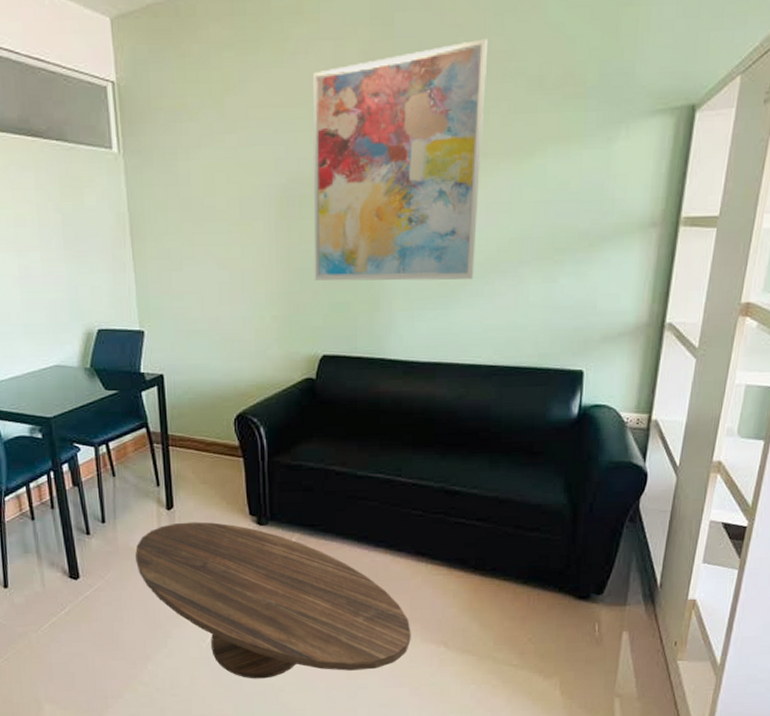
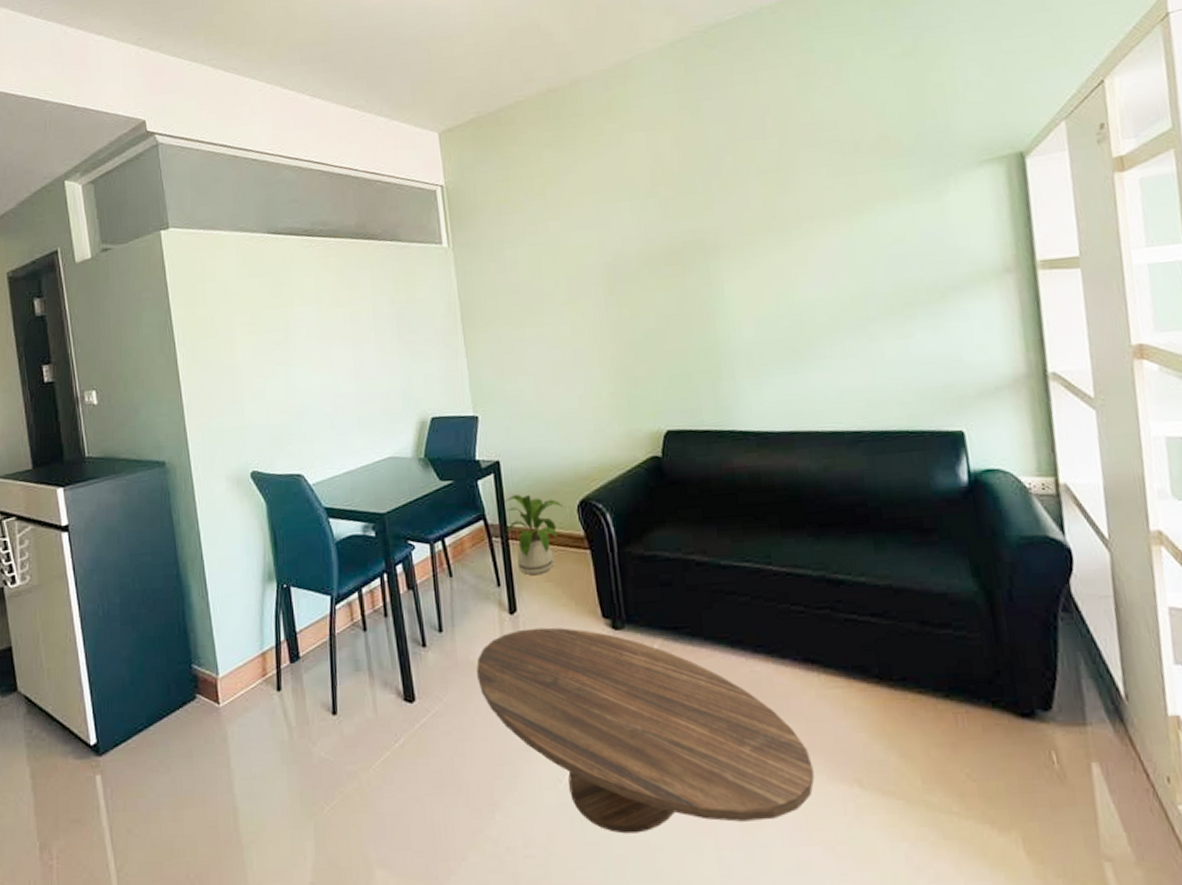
house plant: none [166,406,222,477] -> present [504,494,564,575]
wall art: present [313,38,487,281] -> none [629,114,820,353]

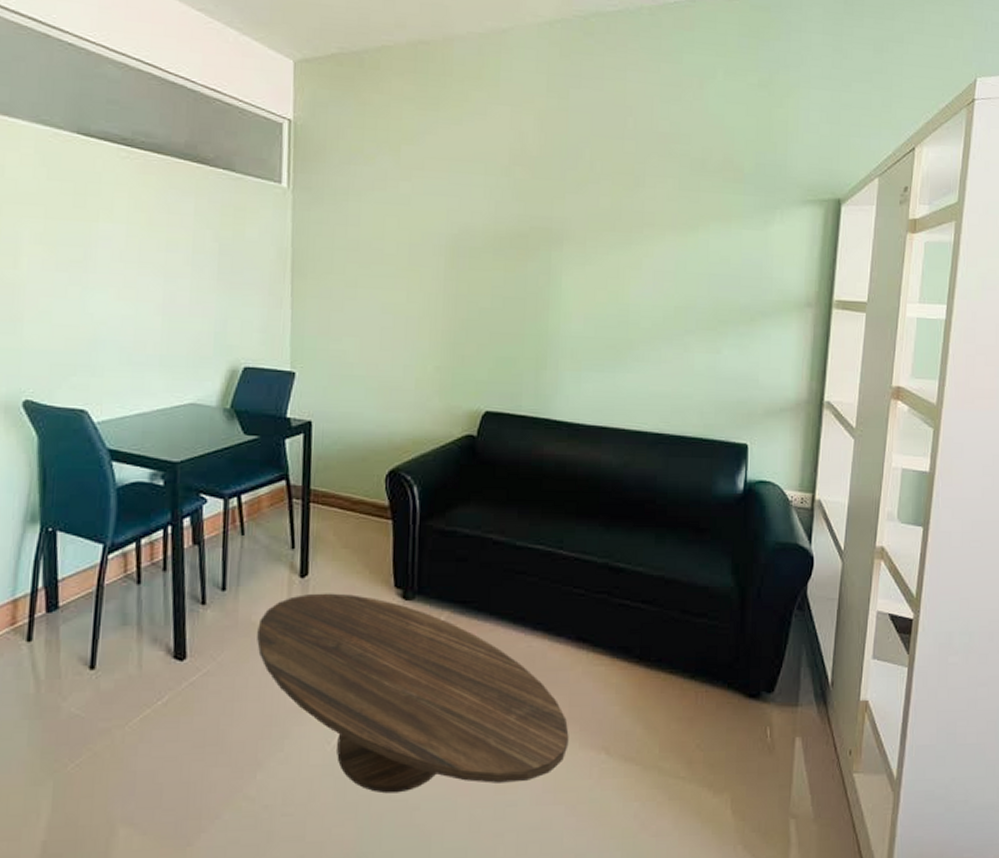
house plant: present [504,494,564,575] -> none [309,458,372,539]

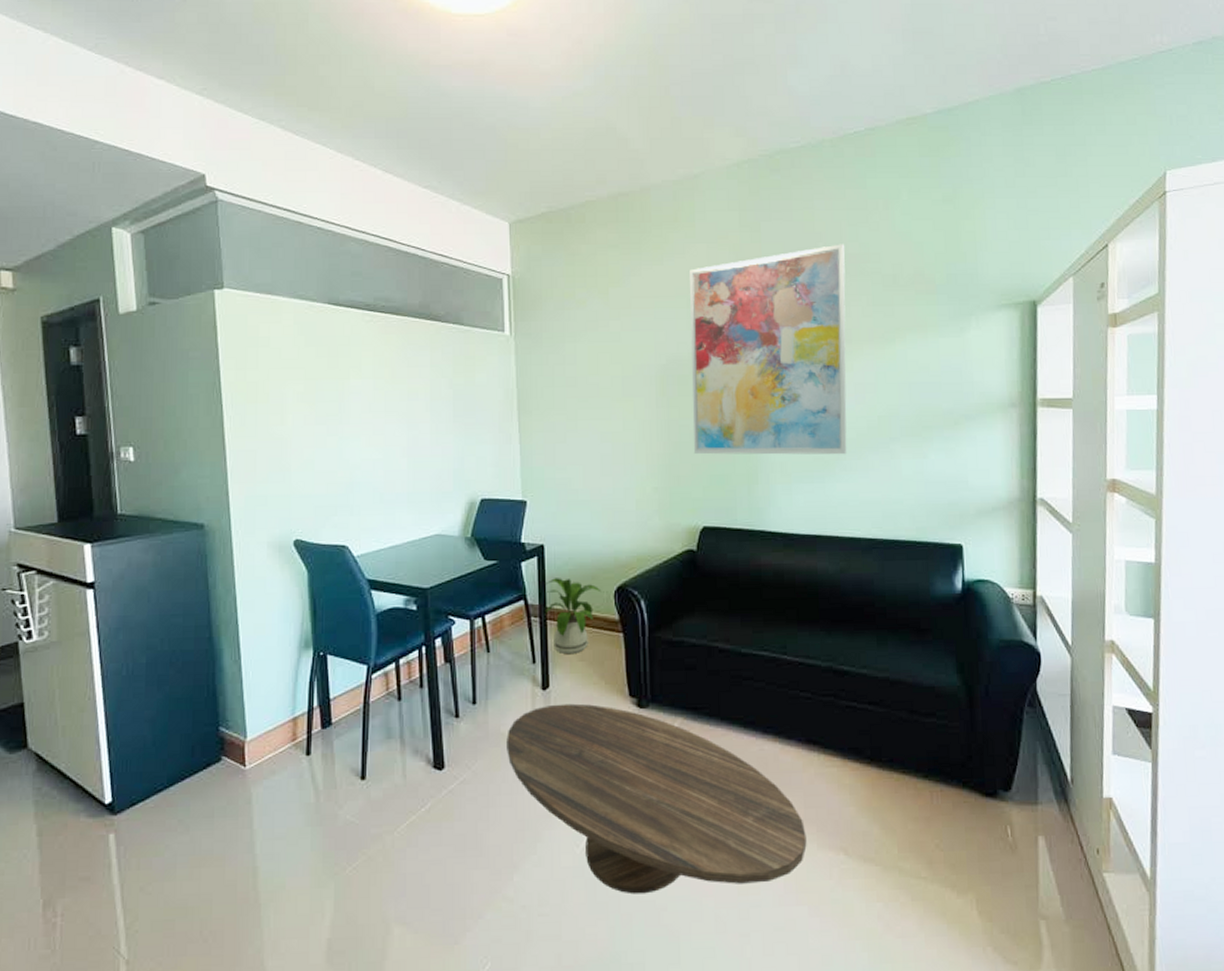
house plant: none [309,458,372,539] -> present [546,578,602,654]
wall art: none [480,120,654,345] -> present [690,244,847,455]

